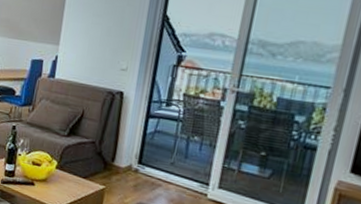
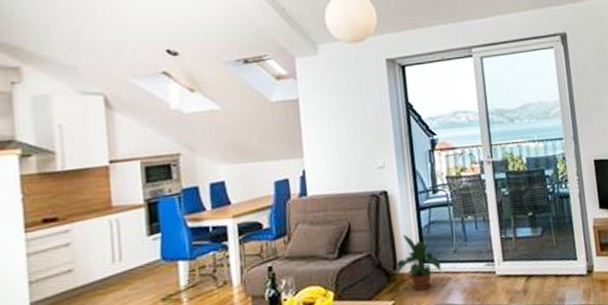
potted plant: none [111,134,156,188] -> present [395,235,442,291]

